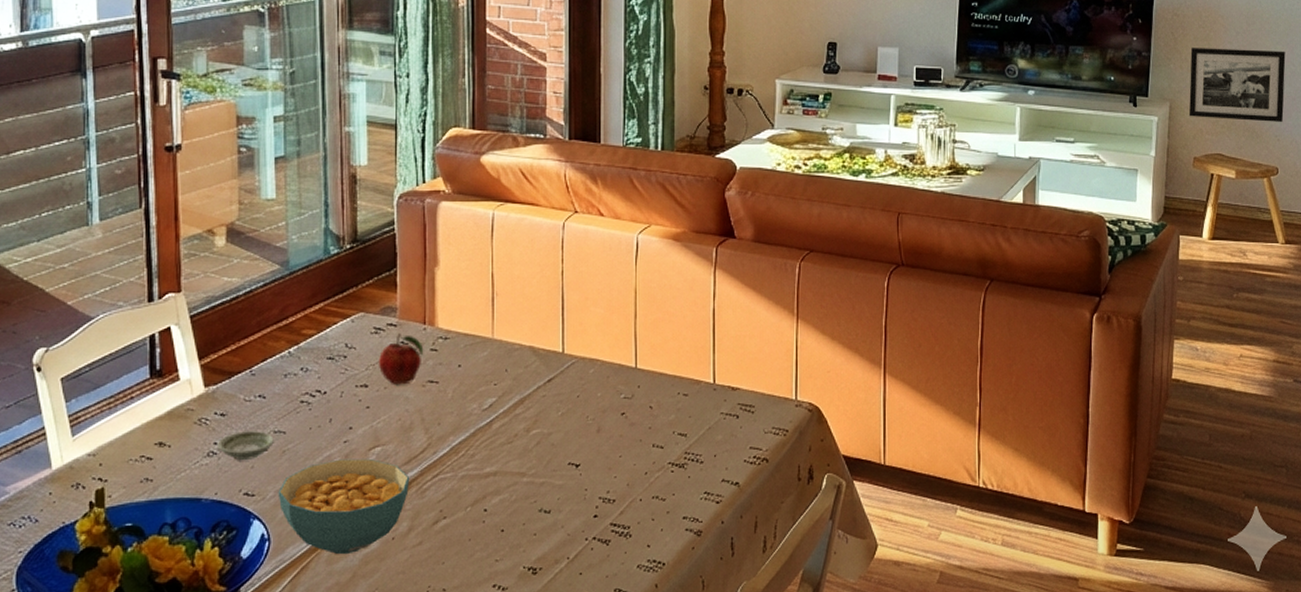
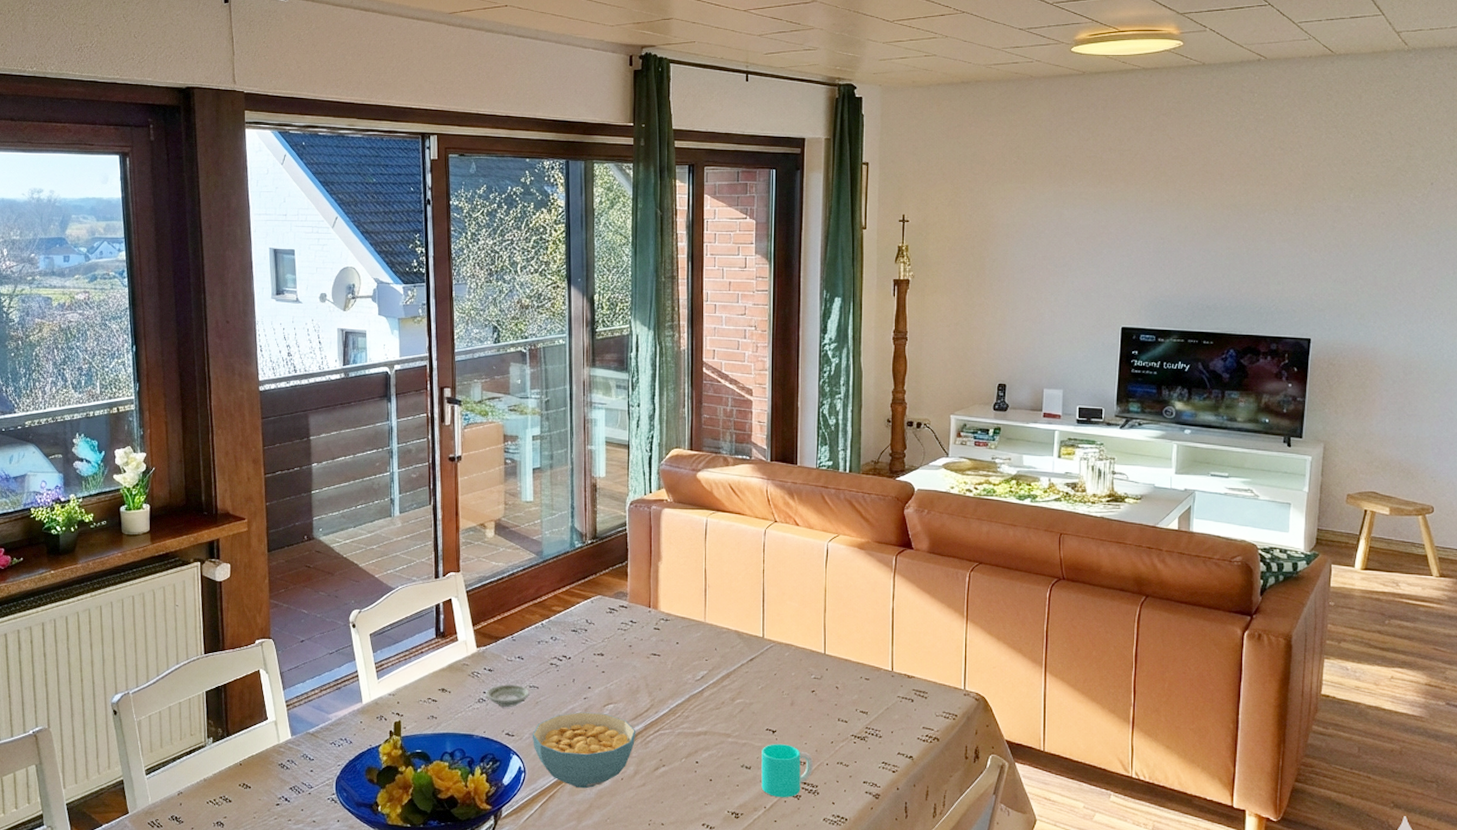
fruit: present [378,333,424,384] -> none [611,614,649,655]
cup: none [563,480,625,545] -> present [761,744,814,798]
picture frame: present [1188,48,1286,123] -> none [1343,394,1443,466]

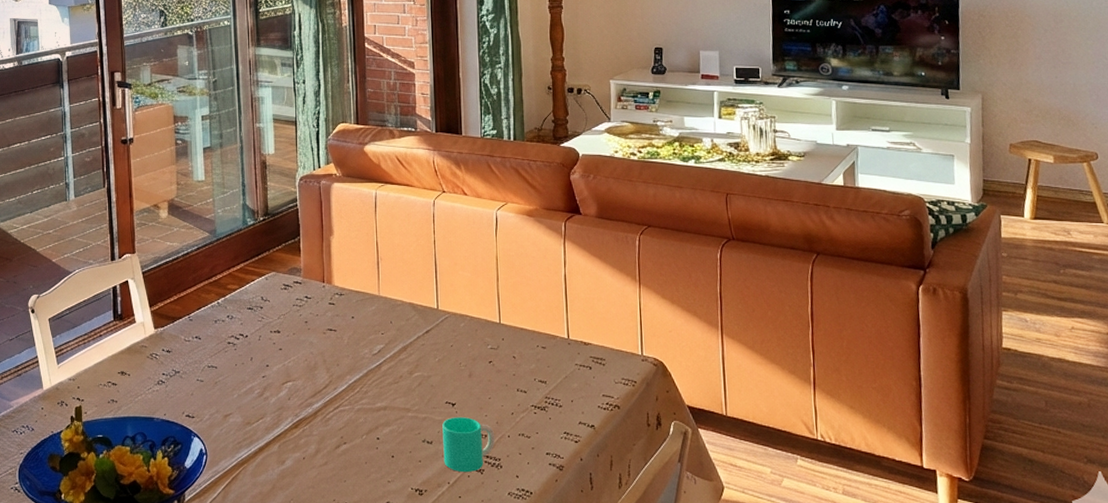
saucer: present [486,684,529,707] -> none [165,365,208,388]
cereal bowl: present [532,712,636,789] -> none [212,391,316,470]

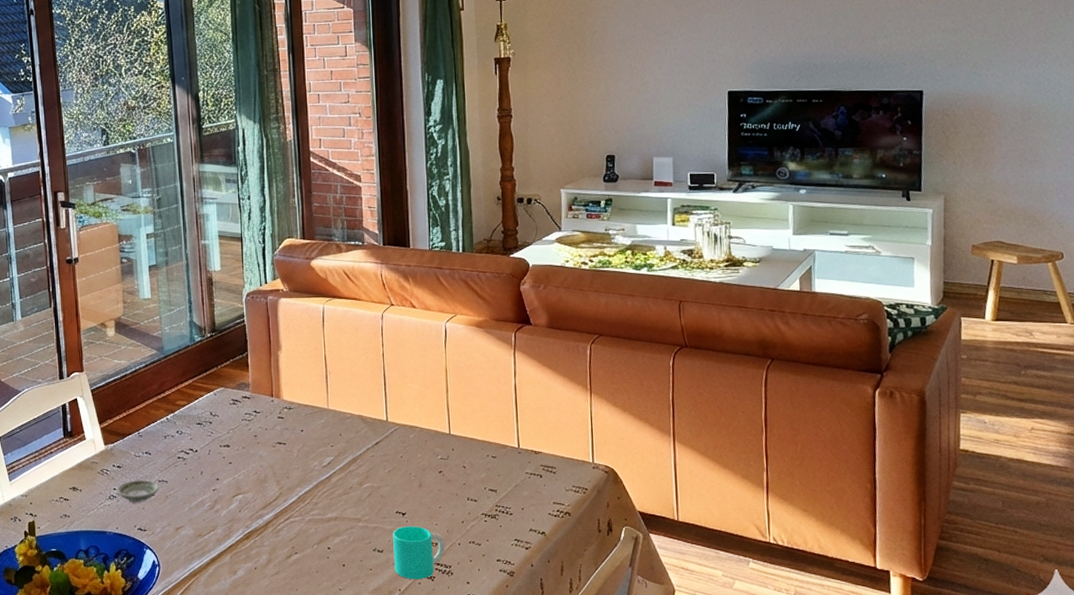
saucer: none [165,365,208,388] -> present [116,480,159,502]

